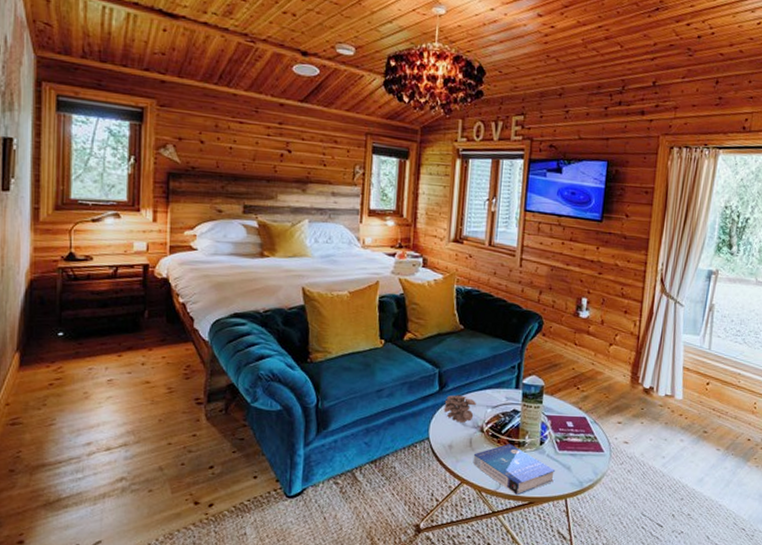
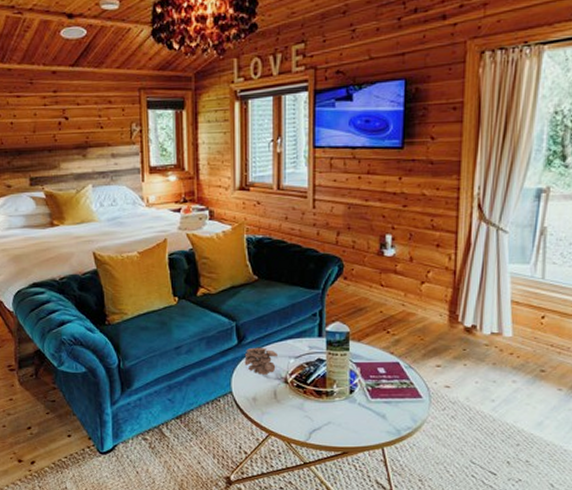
book: present [472,443,556,496] -> none [279,393,369,446]

